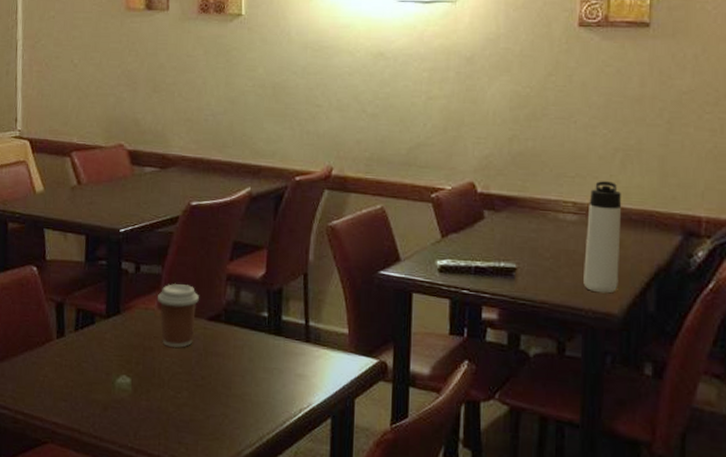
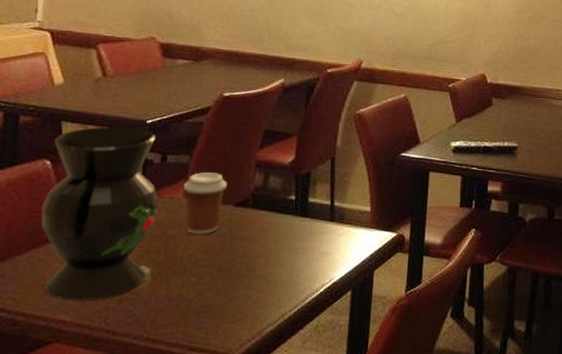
decorative vase: none [31,234,135,405] -> present [41,126,159,300]

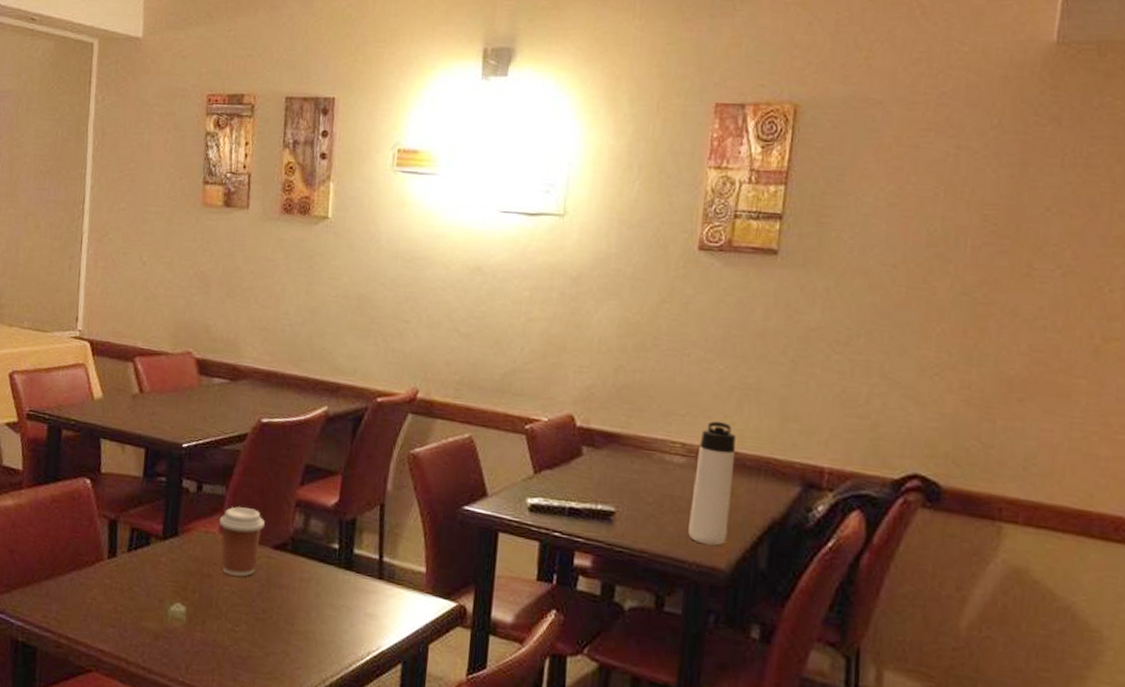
decorative vase: present [41,126,159,300] -> none [82,447,194,633]

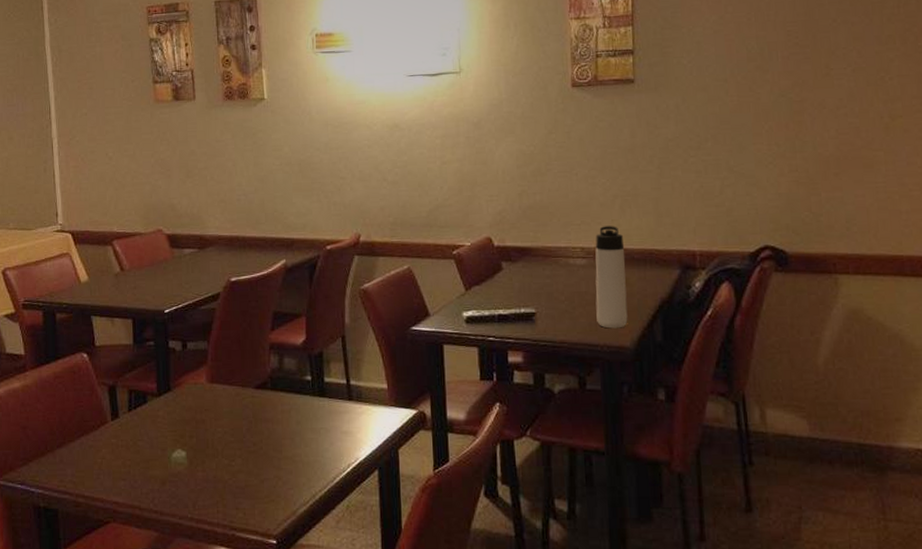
coffee cup: present [219,506,265,577] -> none [206,357,245,419]

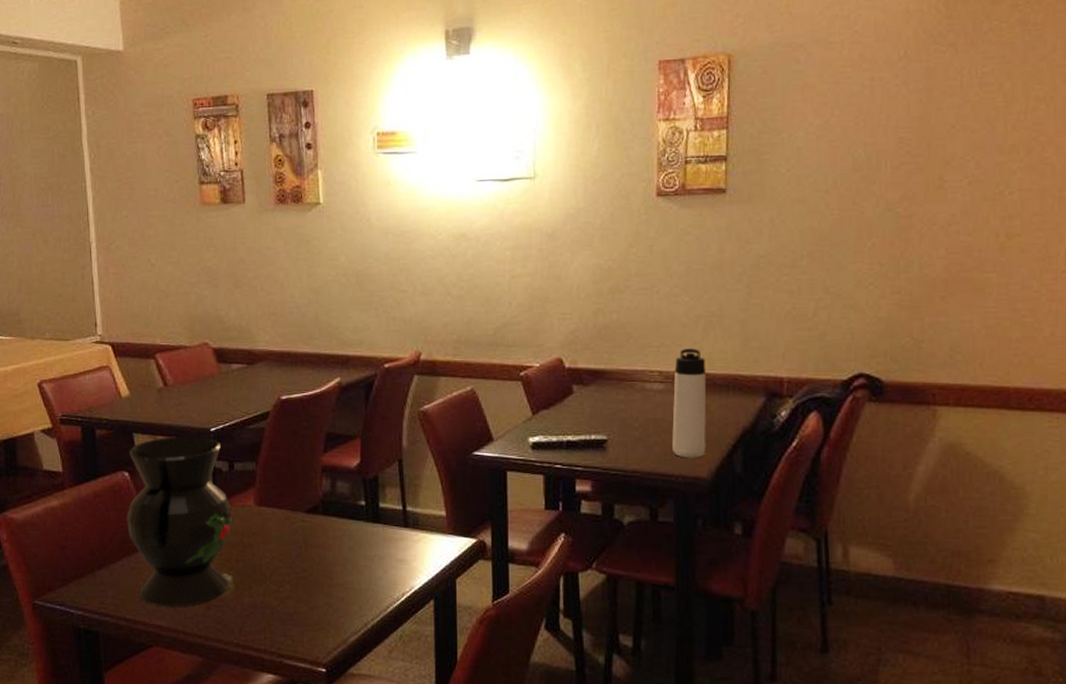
decorative vase: none [85,318,185,483] -> present [127,436,232,606]

